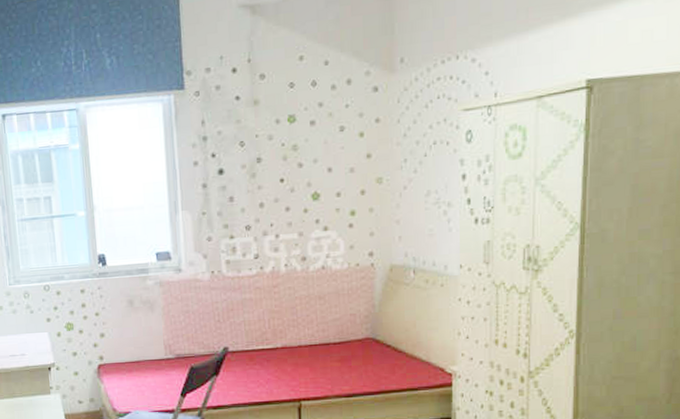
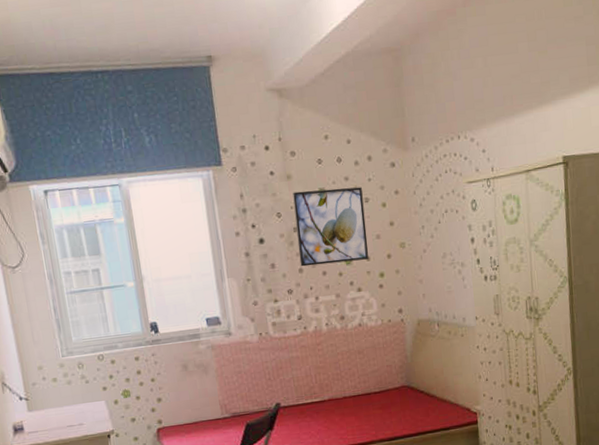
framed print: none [259,114,340,201] -> present [292,187,368,267]

